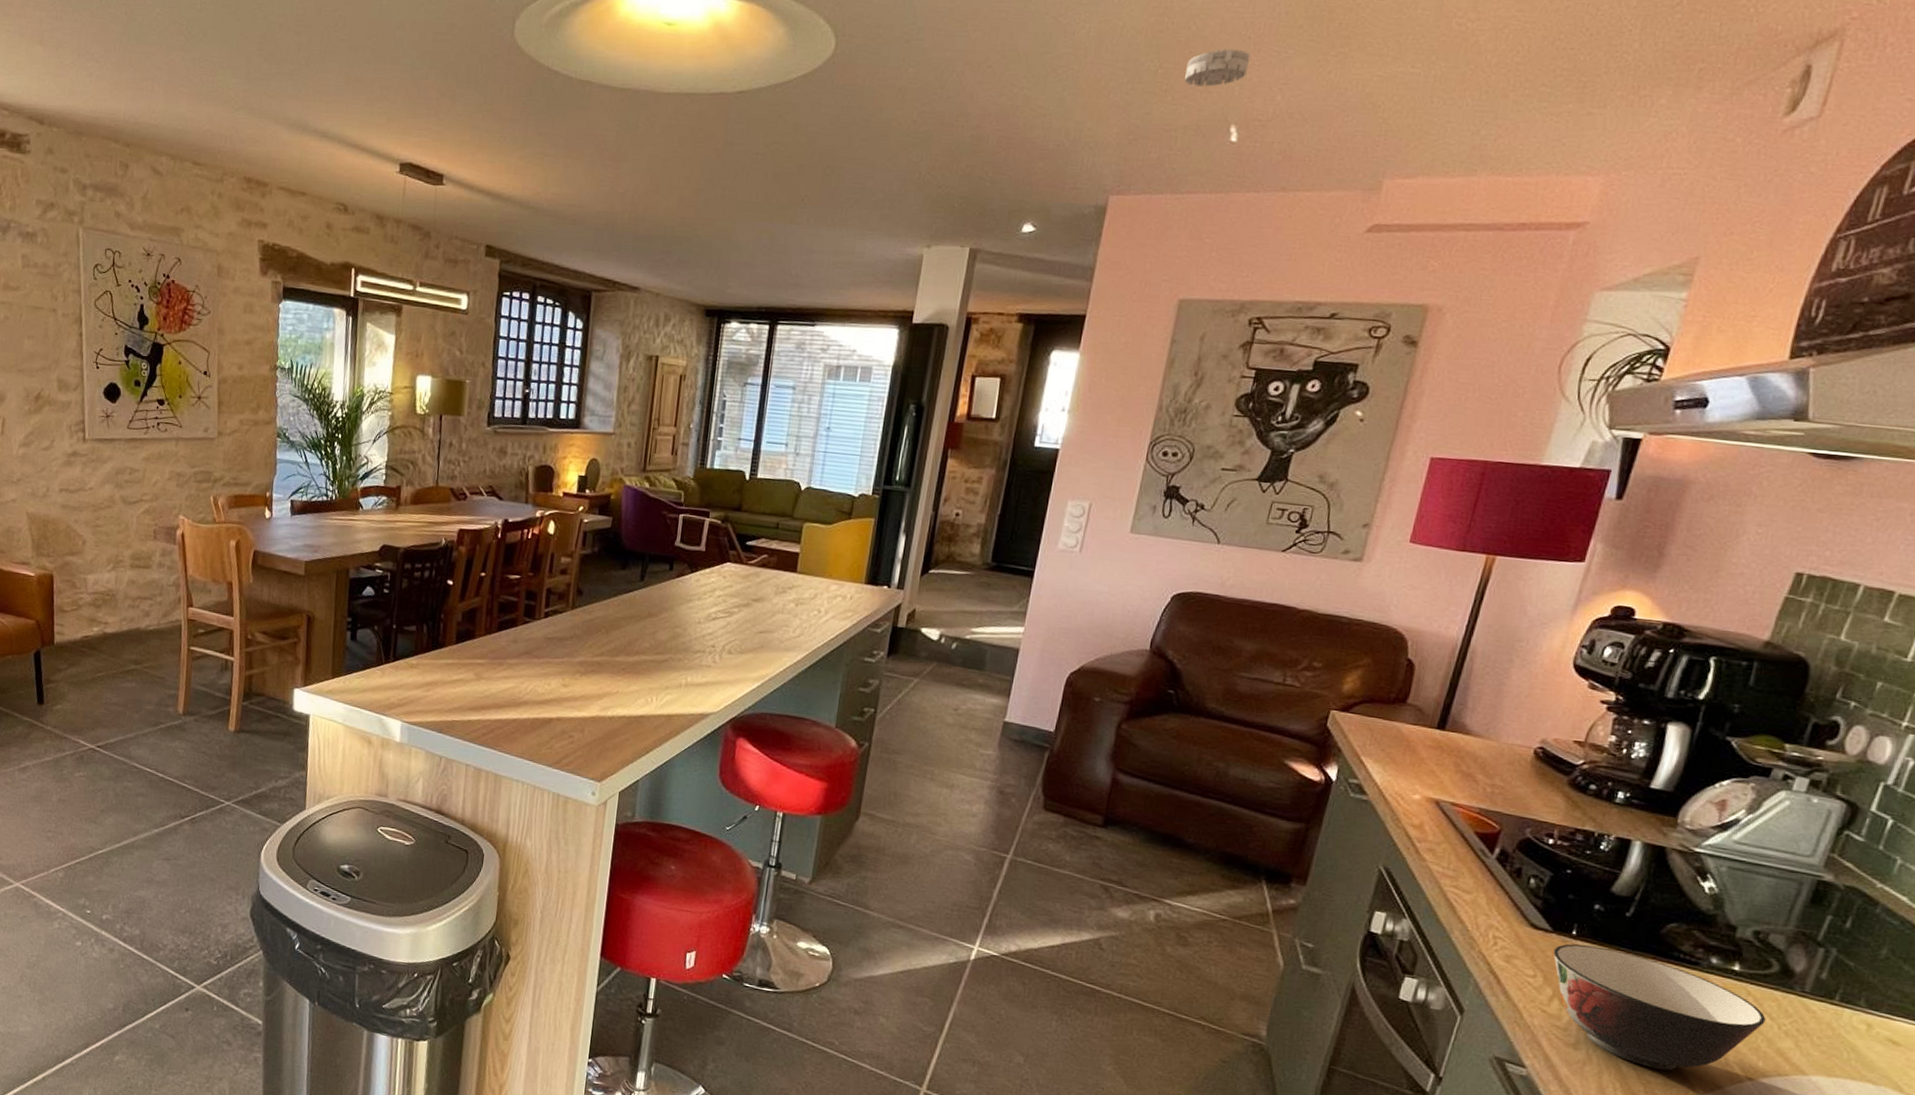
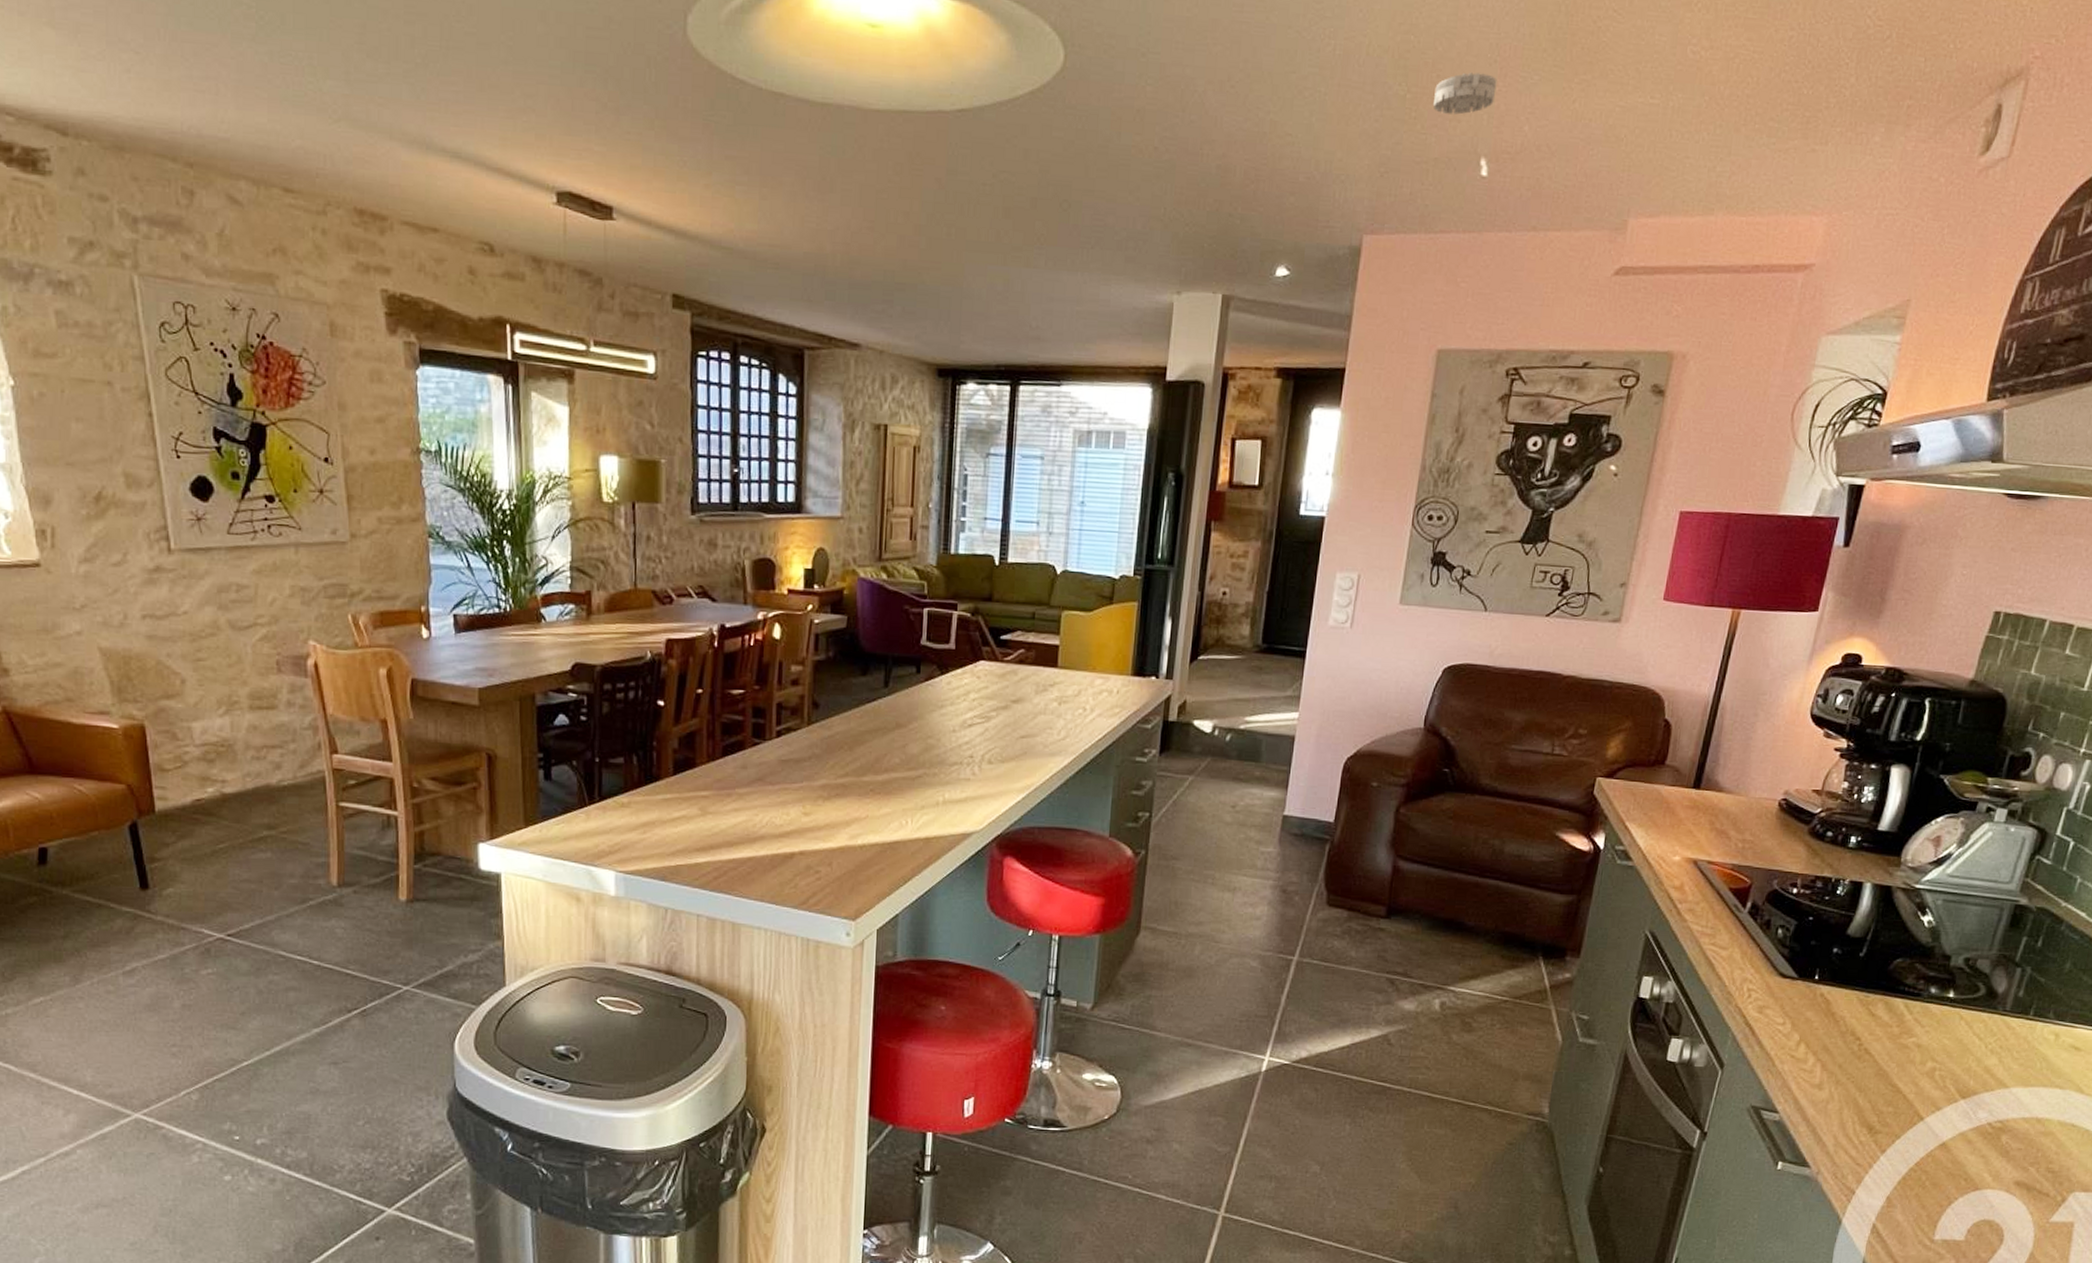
soup bowl: present [1553,943,1766,1071] -> none [1799,988,1976,1099]

